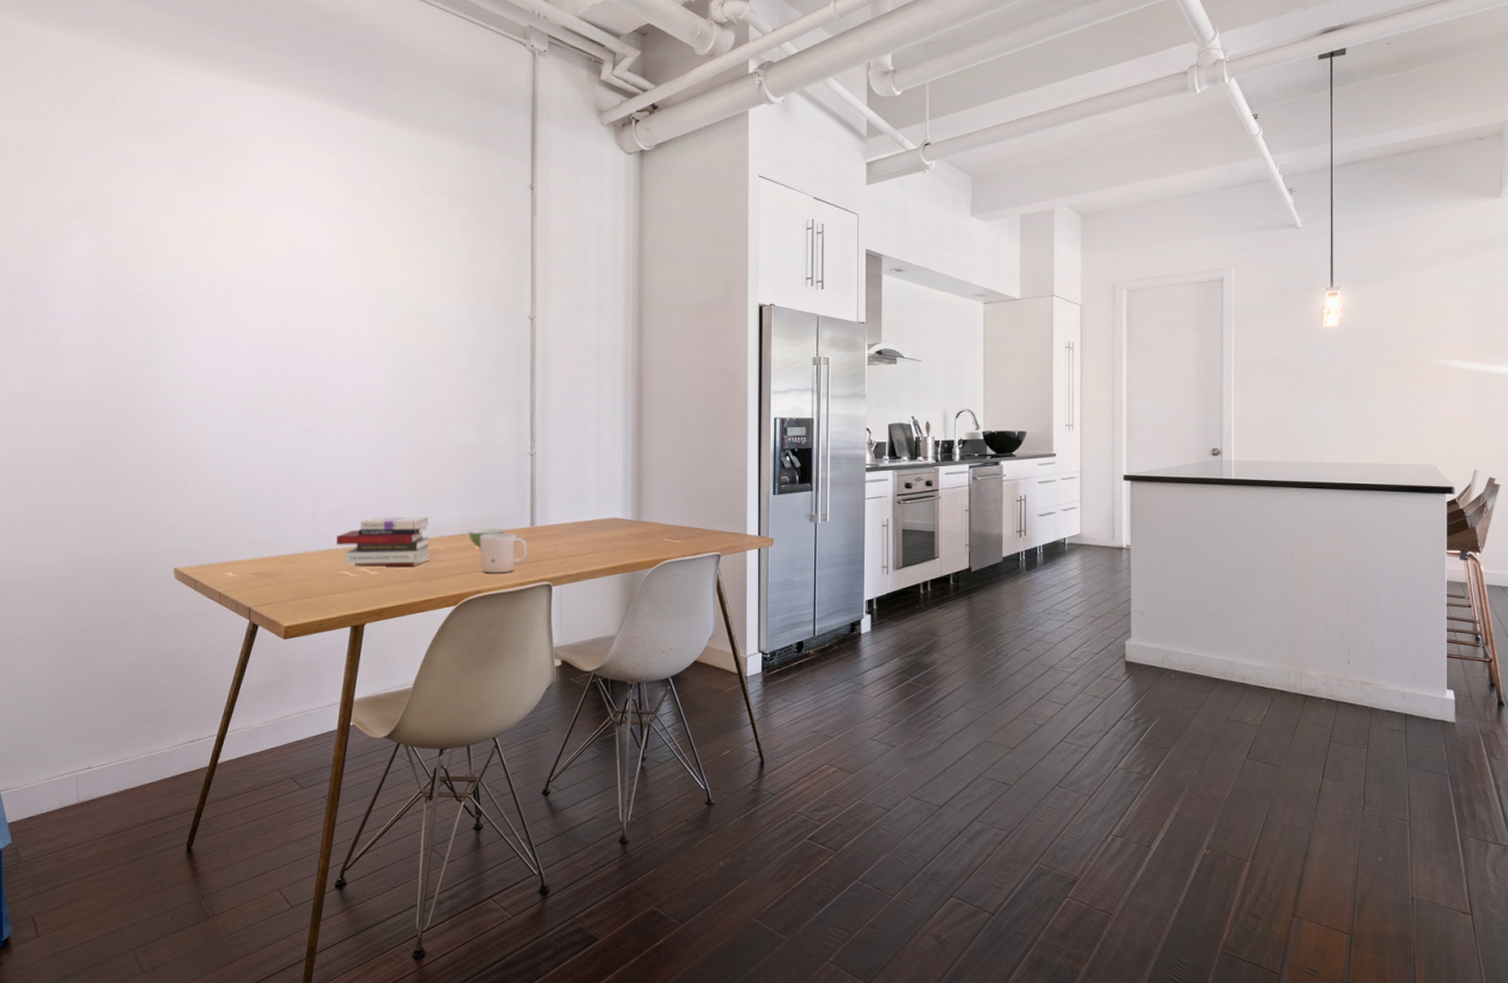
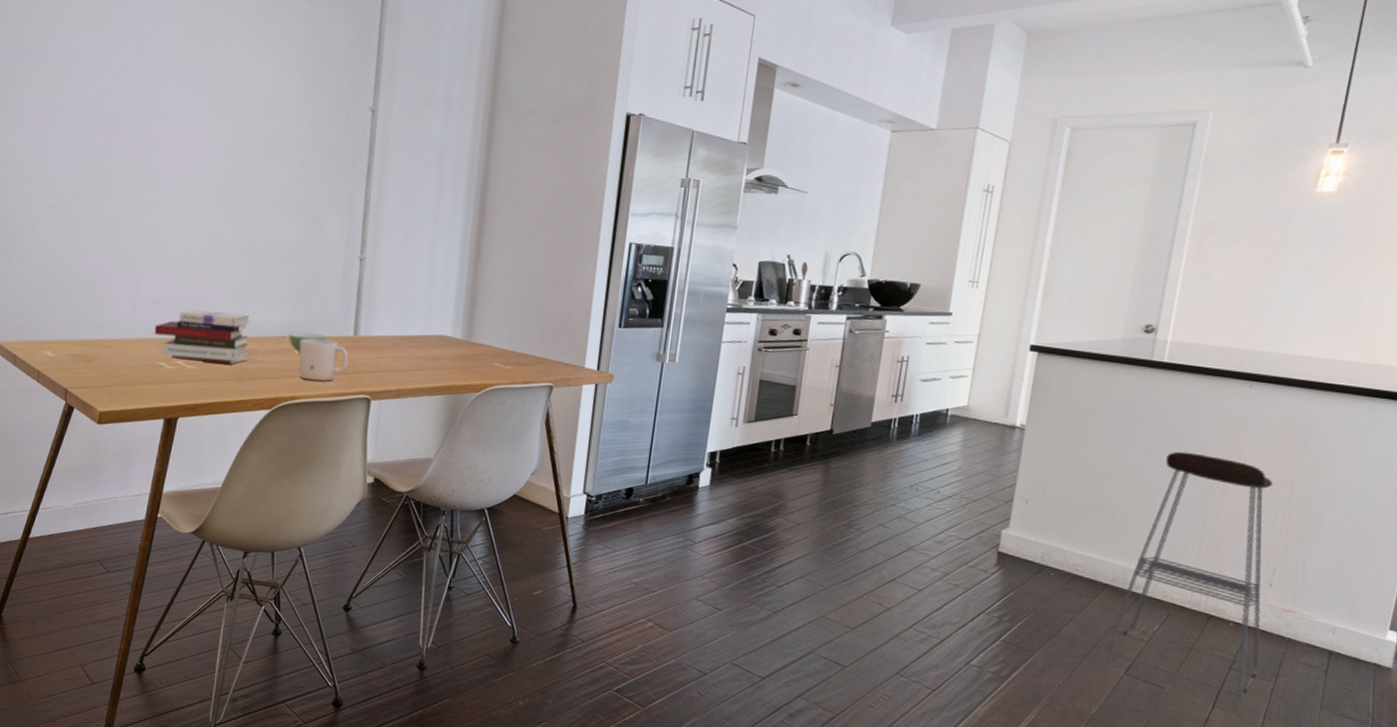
bar stool: none [1228,554,1352,765] -> present [1106,451,1273,696]

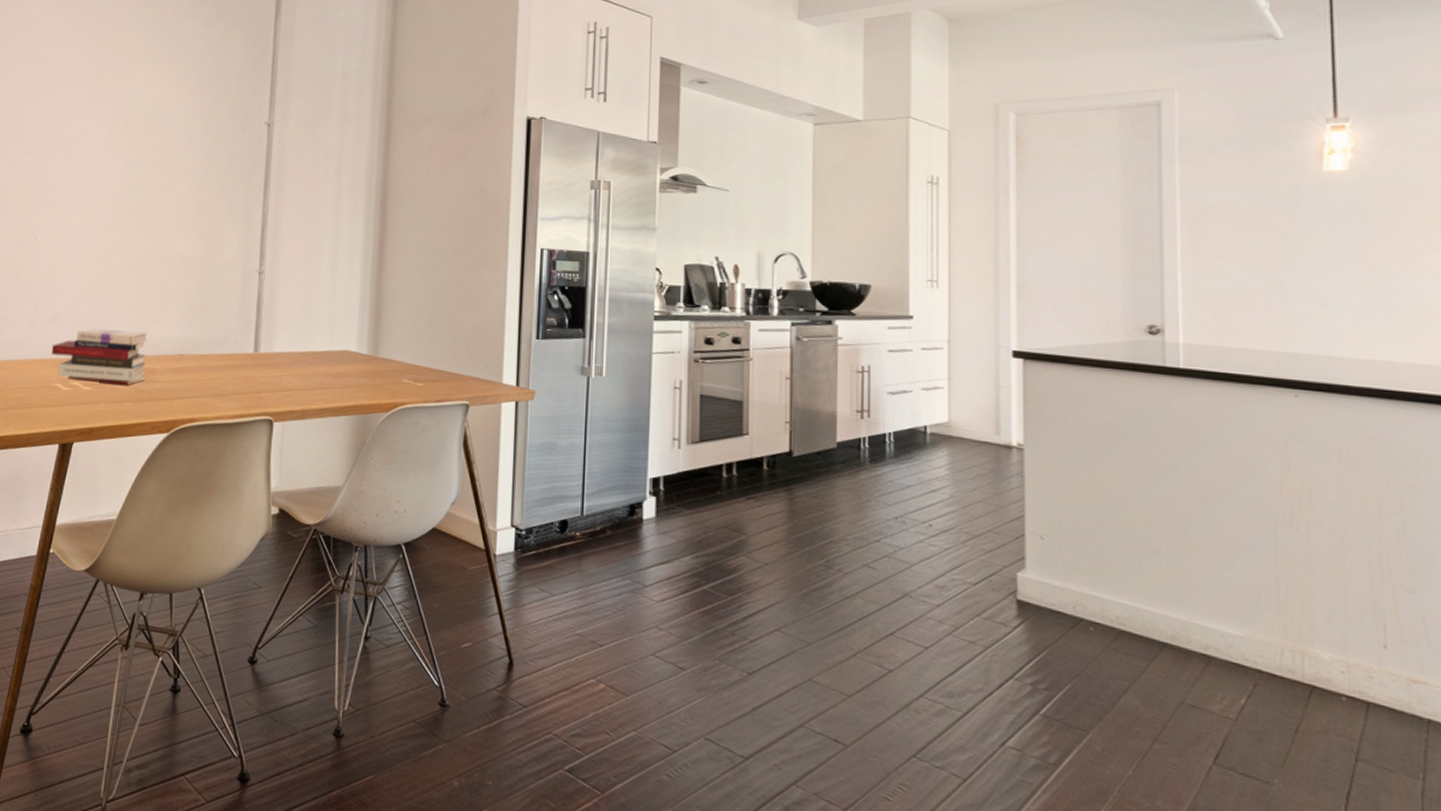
bowl: present [288,332,326,356] -> none [186,349,225,375]
mug: present [298,338,349,382] -> none [197,356,250,402]
bar stool: present [1106,451,1273,696] -> none [1181,475,1396,799]

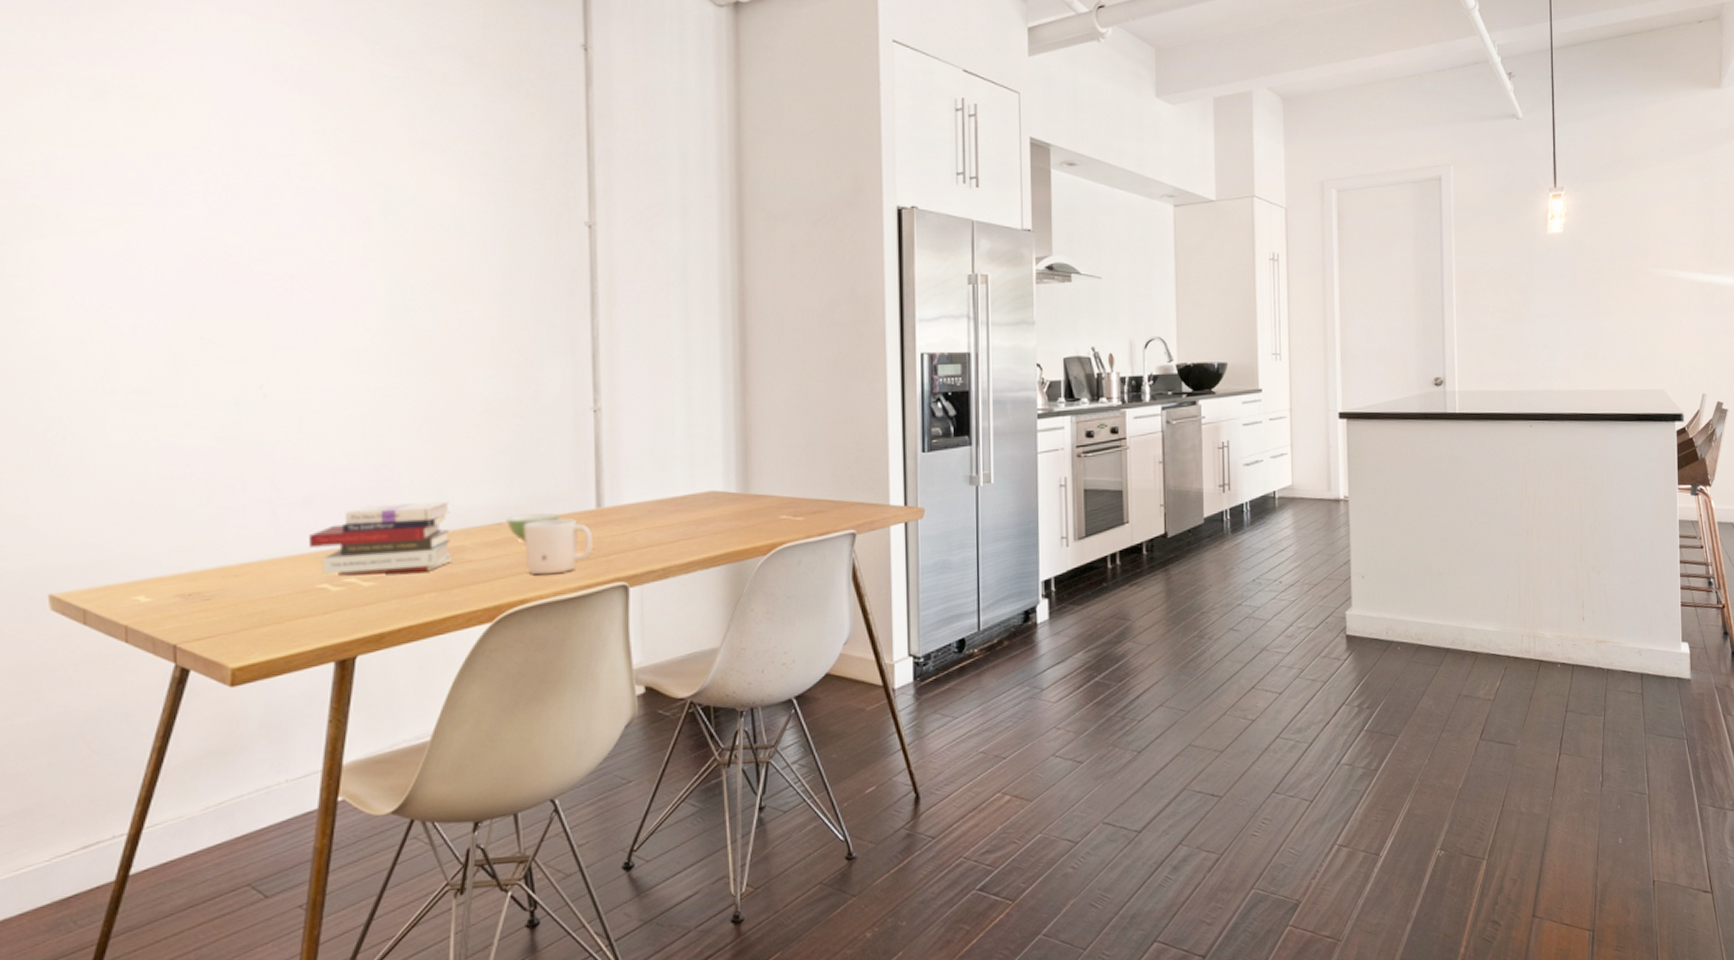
bowl: none [186,349,225,375] -> present [506,513,559,545]
mug: none [197,356,250,402] -> present [523,519,594,575]

